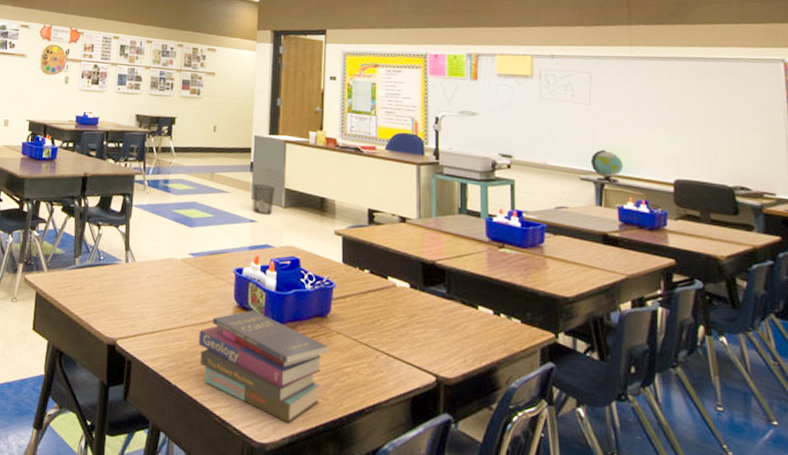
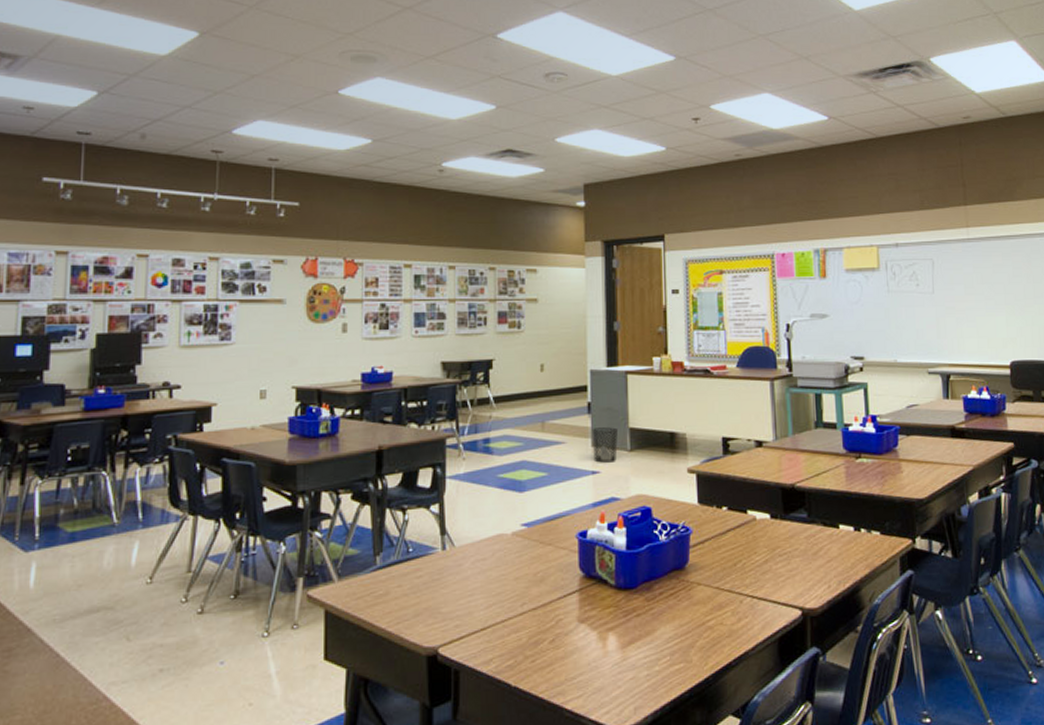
books: present [198,310,329,423] -> none [540,578,690,699]
globe: present [590,149,623,183] -> none [936,339,966,373]

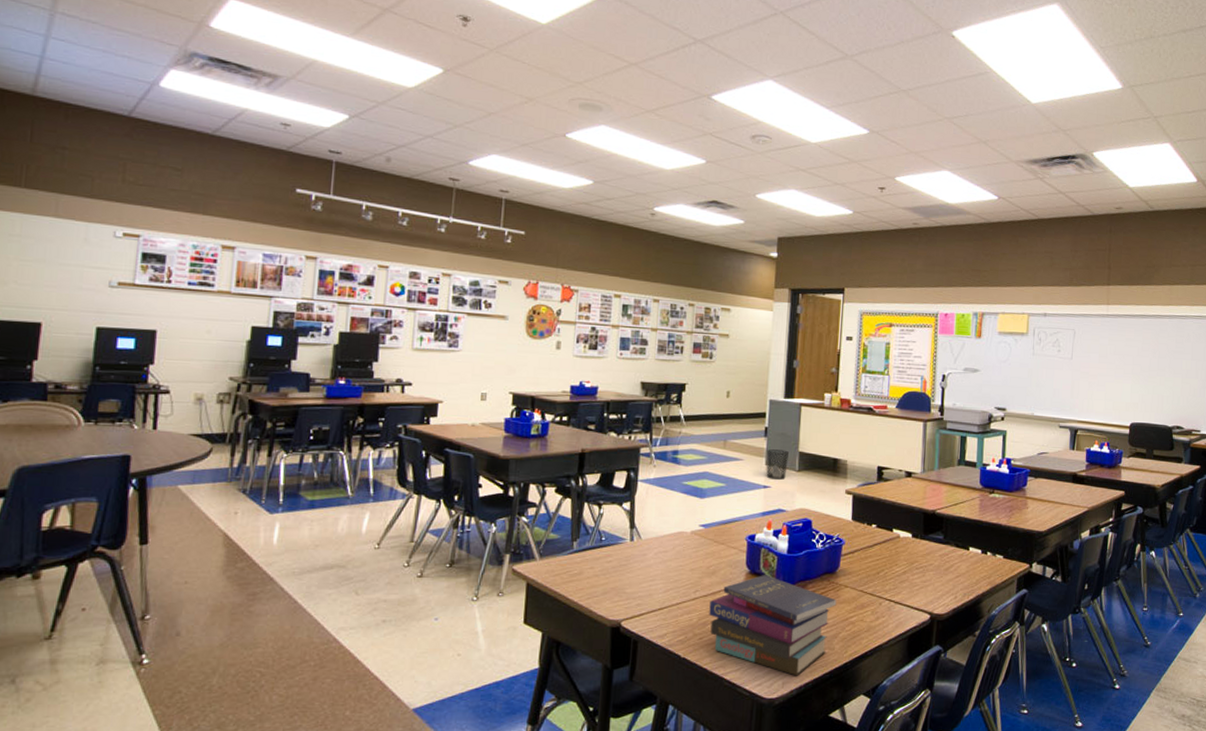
books: none [540,578,690,699] -> present [709,575,837,676]

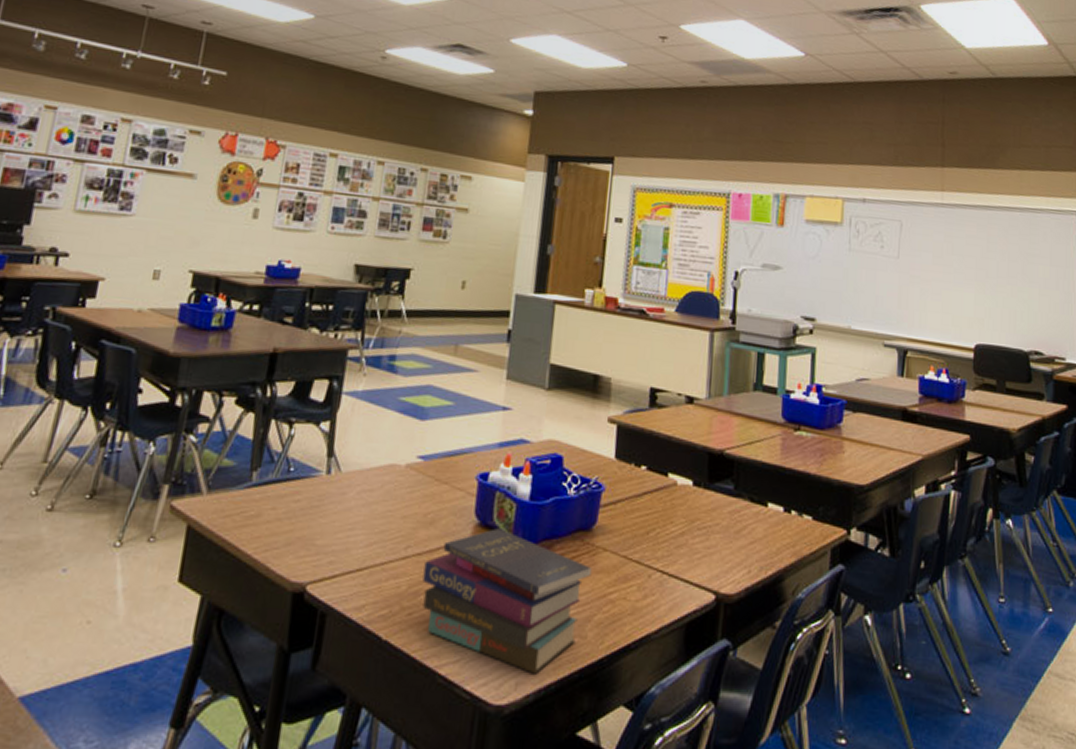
waste bin: present [766,449,790,481] -> none [506,359,538,401]

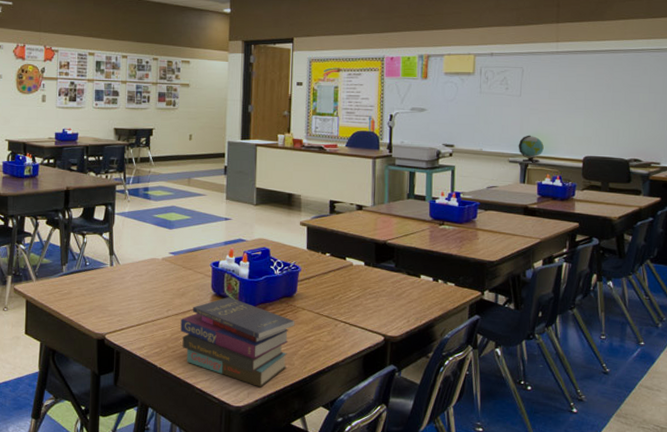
globe: none [895,310,927,349] -> present [518,135,544,163]

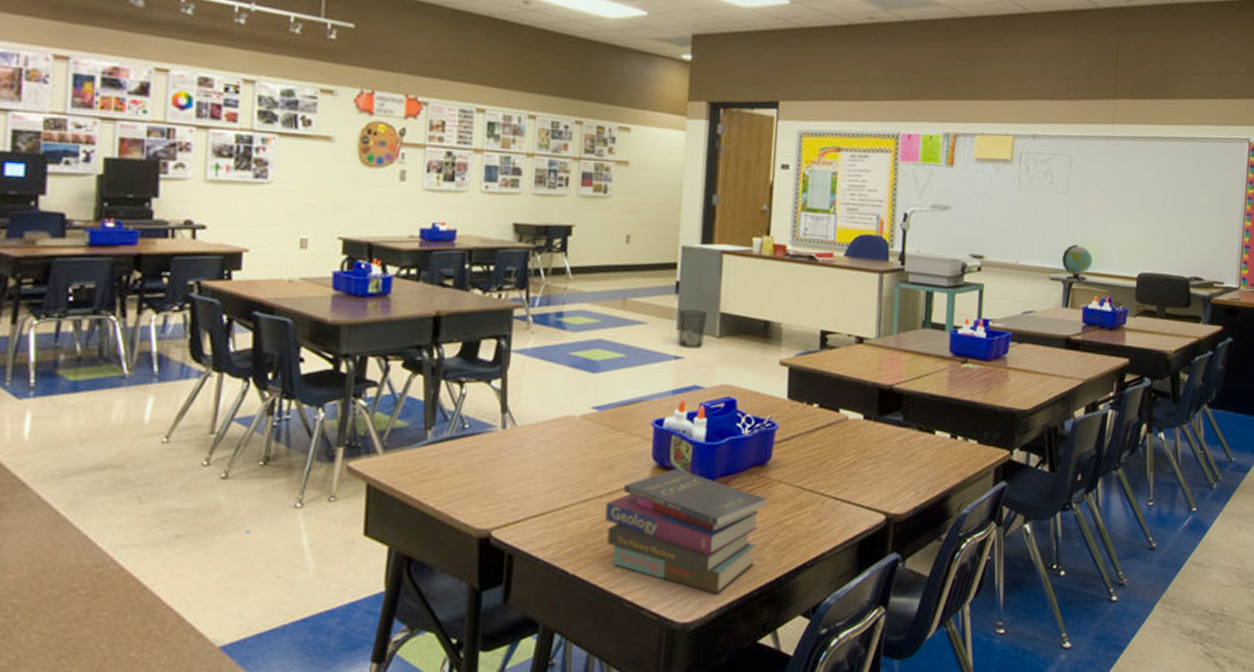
waste bin: none [226,186,248,214] -> present [677,309,708,350]

